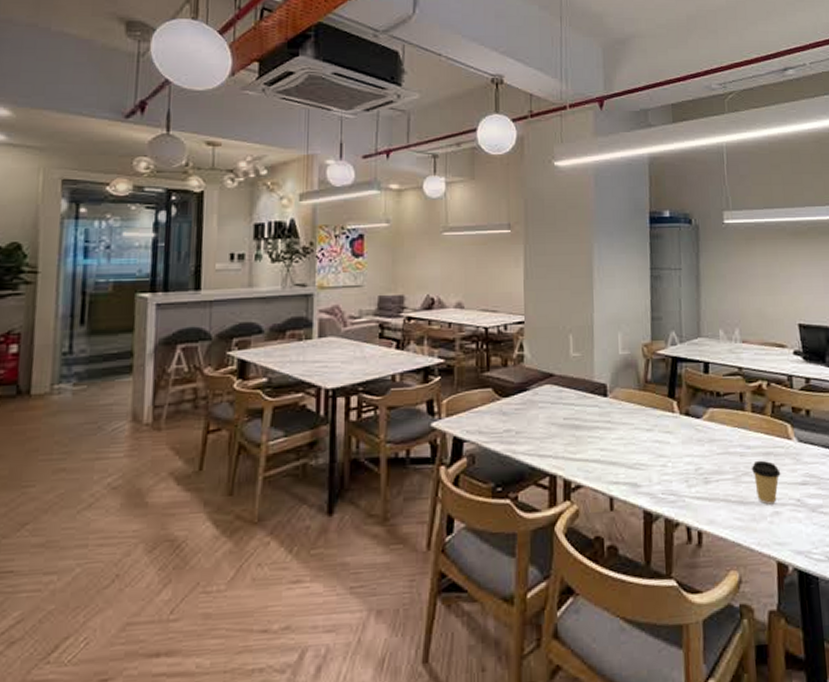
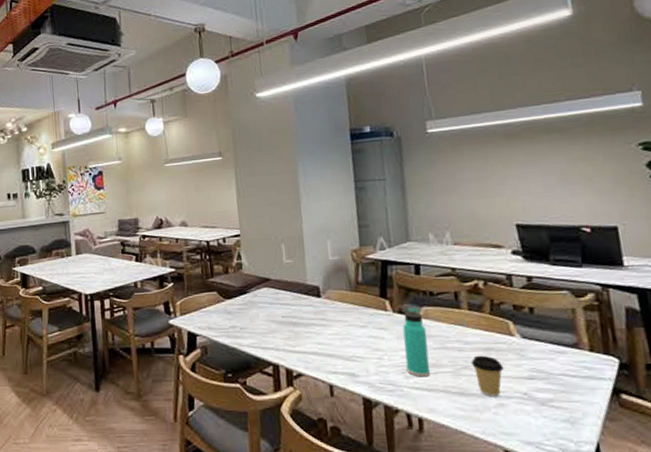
thermos bottle: none [688,408,713,486] -> present [402,306,430,377]

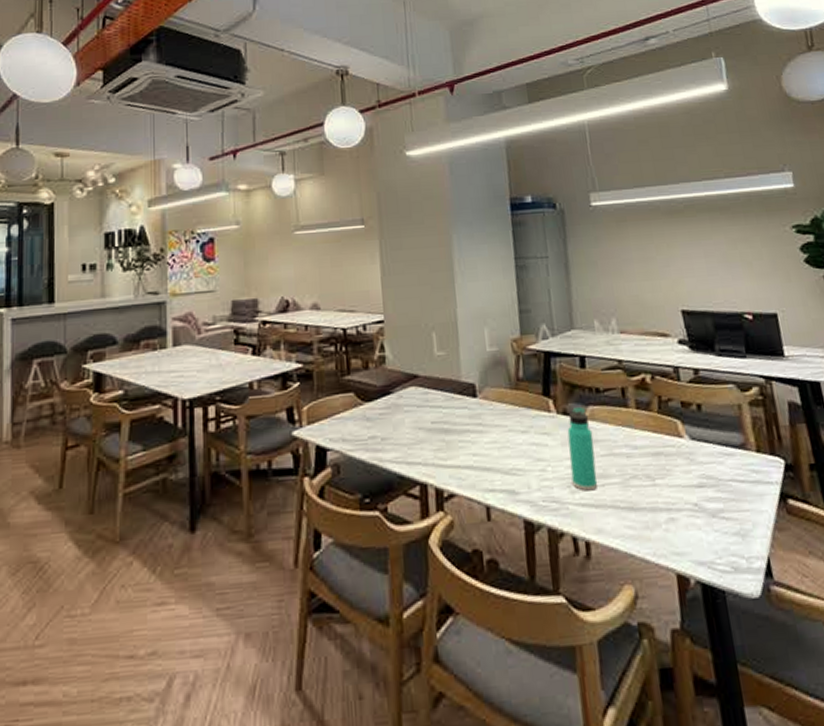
coffee cup: present [470,355,504,397] -> none [639,461,674,511]

